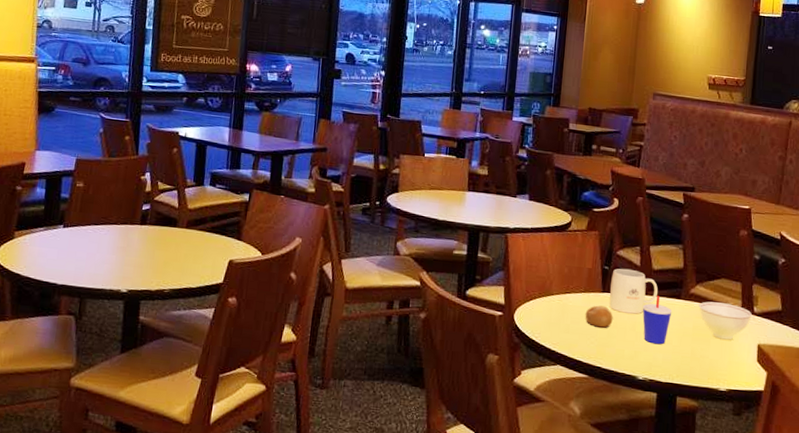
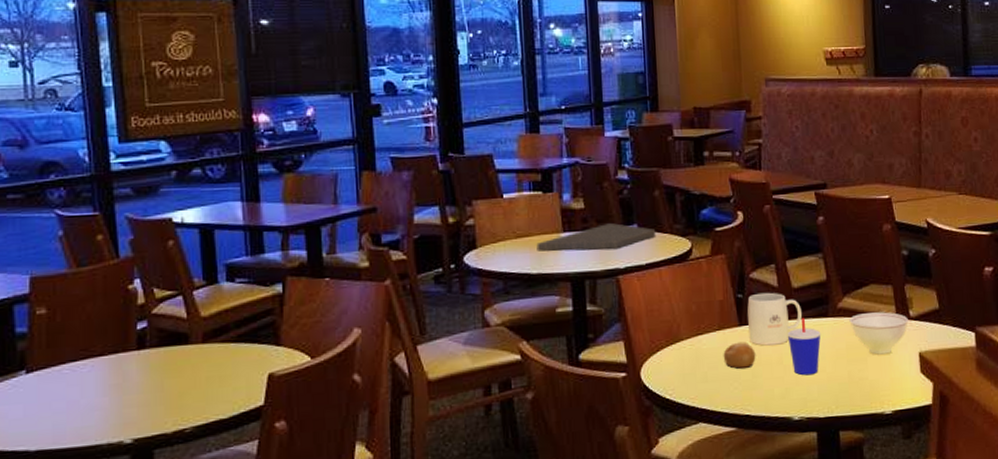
tray: none [445,190,544,212] -> present [536,223,656,252]

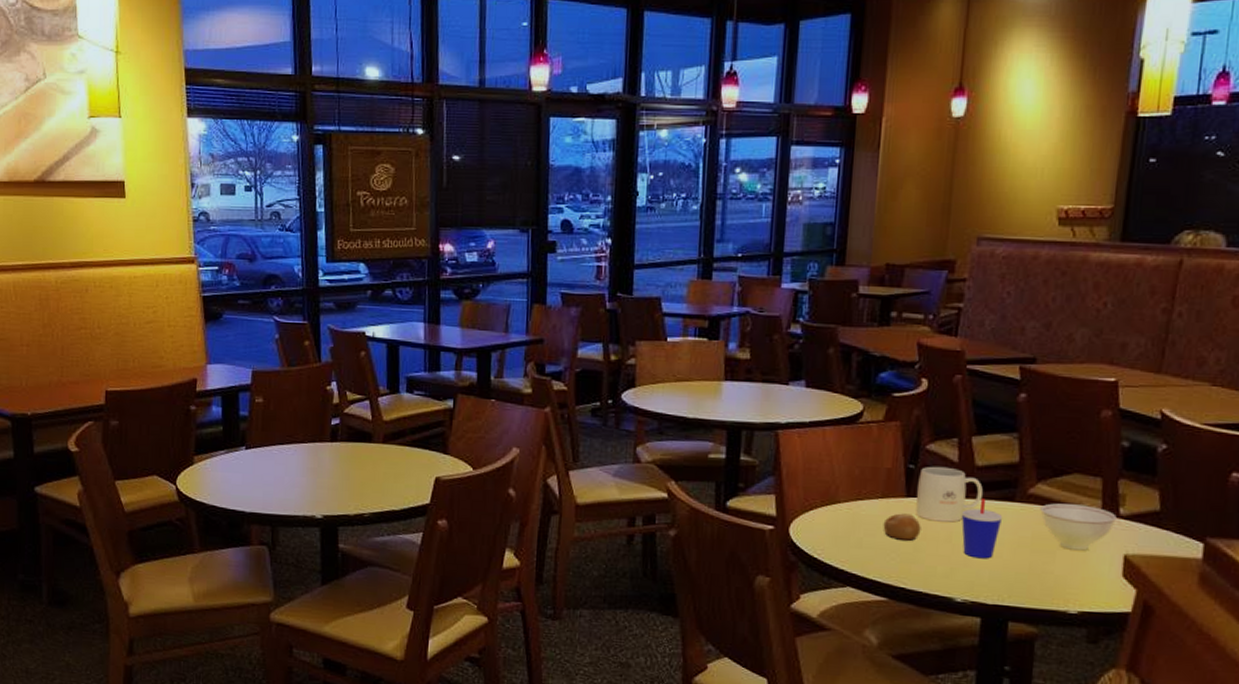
tray: present [536,223,656,252] -> none [695,377,825,404]

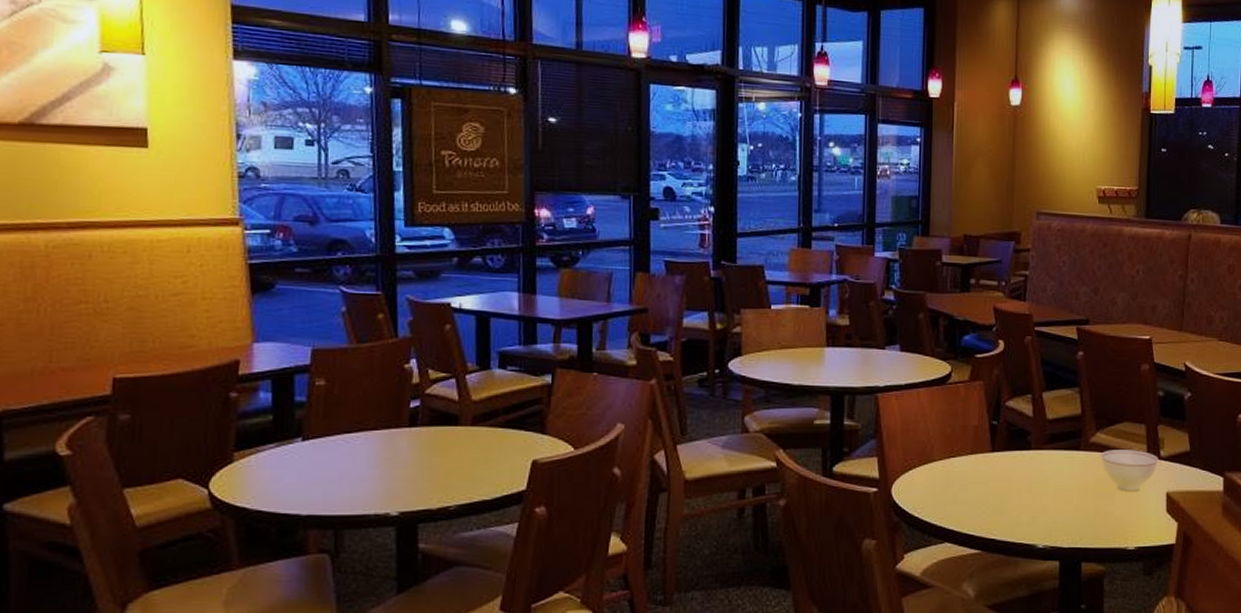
bread roll: present [883,513,921,541] -> none [973,468,1006,493]
mug: present [916,466,984,523] -> none [999,421,1055,473]
beverage cup: present [961,499,1003,559] -> none [1038,449,1072,506]

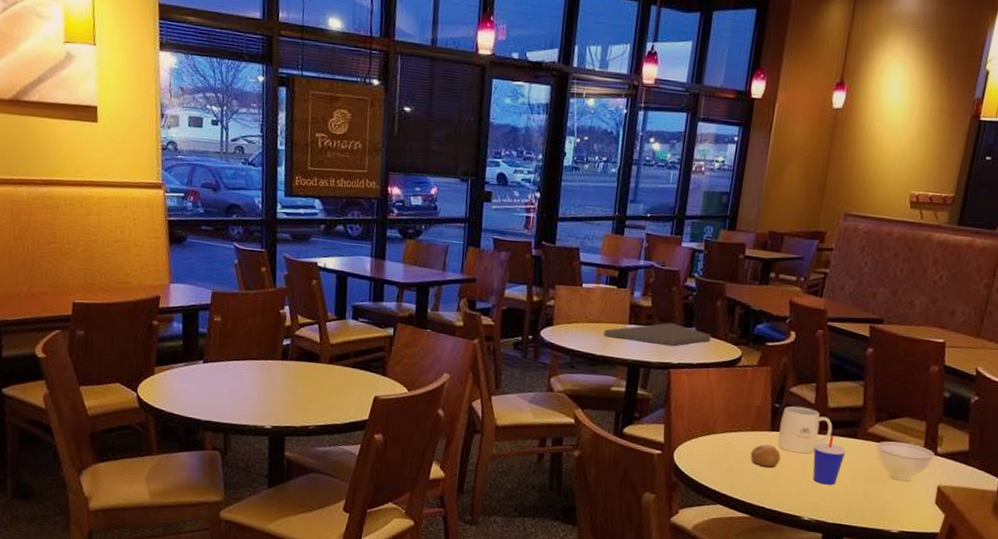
tray: none [800,342,918,368] -> present [603,323,712,347]
bread roll: none [973,468,1006,493] -> present [750,444,781,468]
mug: none [999,421,1055,473] -> present [777,406,833,454]
beverage cup: none [1038,449,1072,506] -> present [812,435,847,485]

